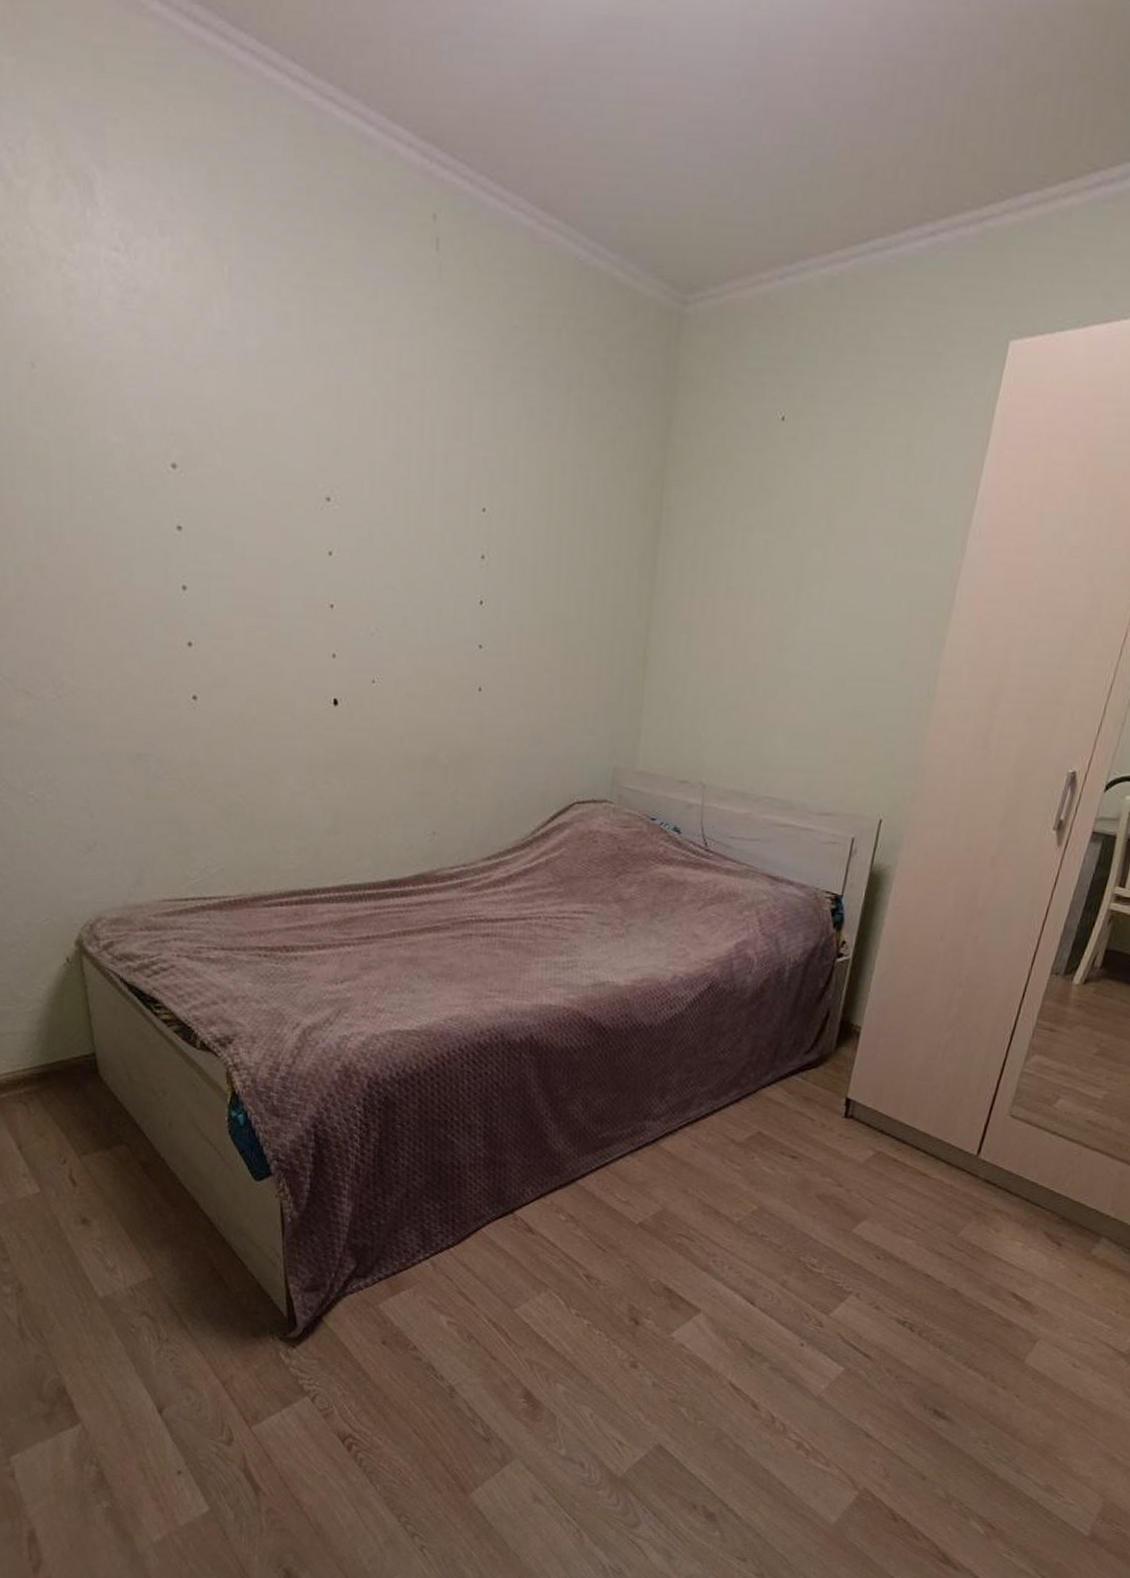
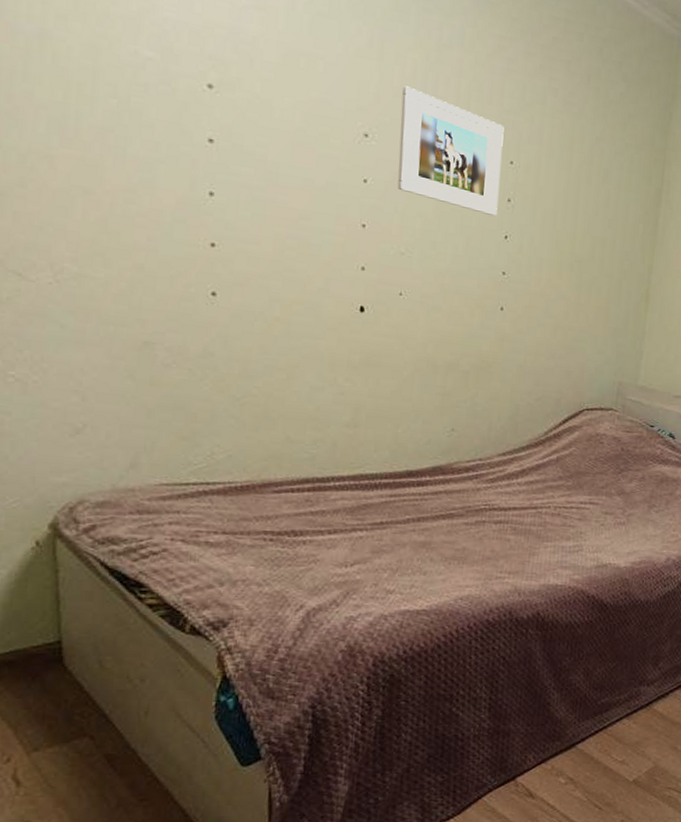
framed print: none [362,432,474,578] -> present [397,86,504,216]

